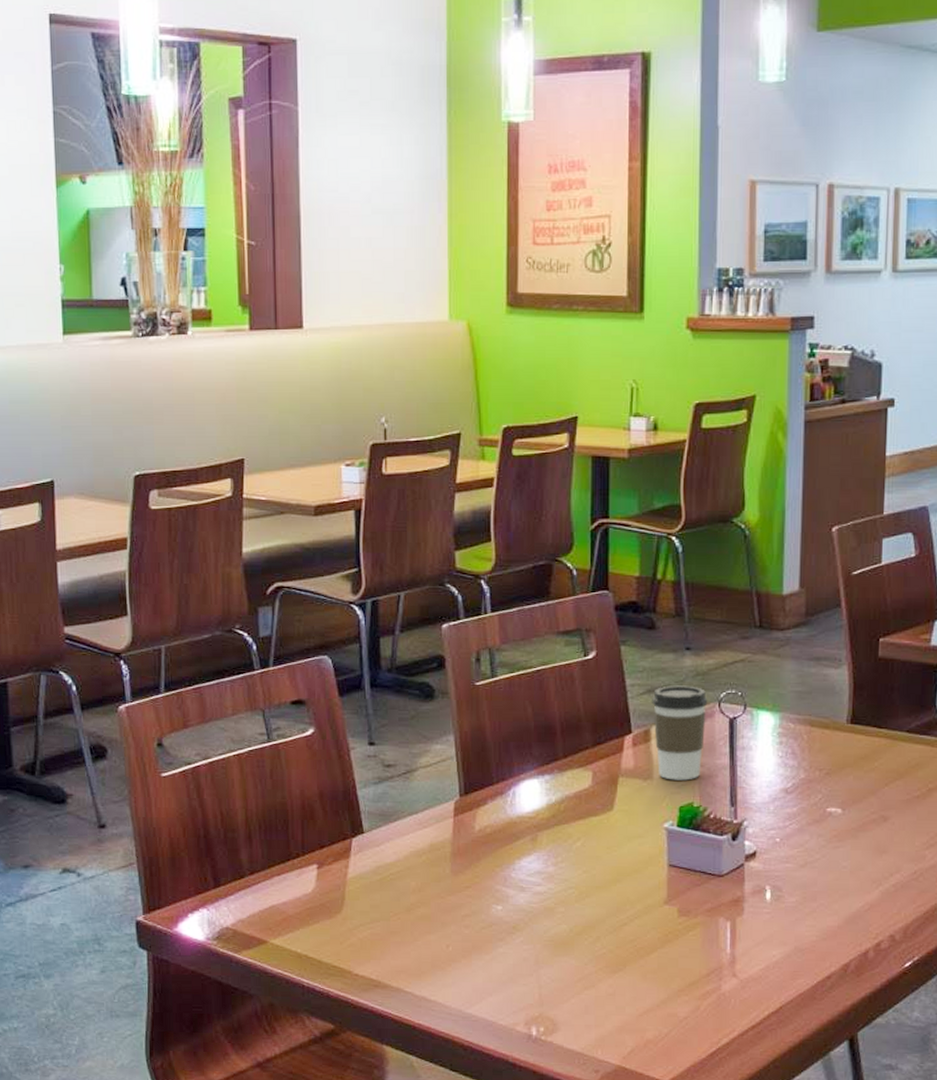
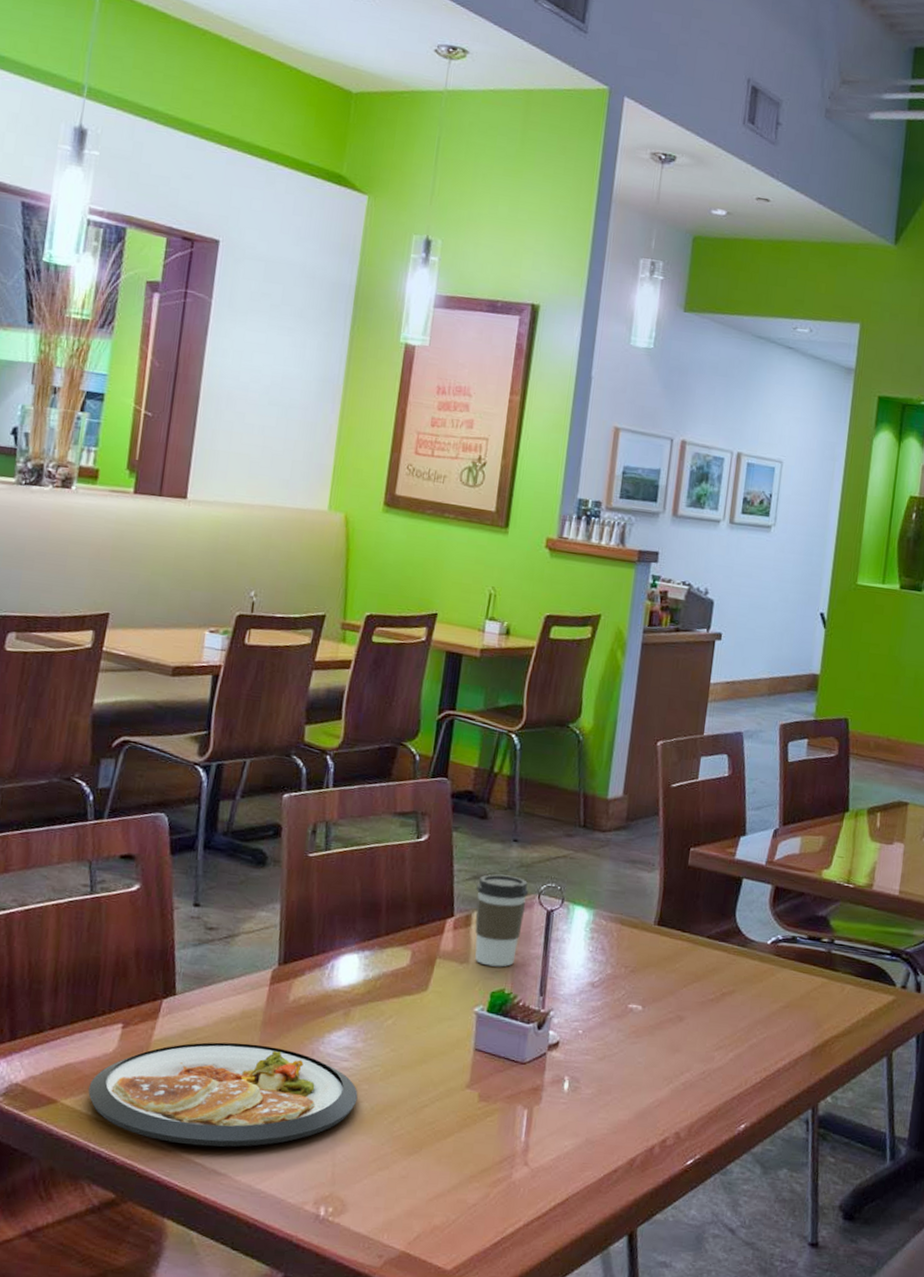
dish: none [294,875,555,976] -> present [88,1042,358,1147]

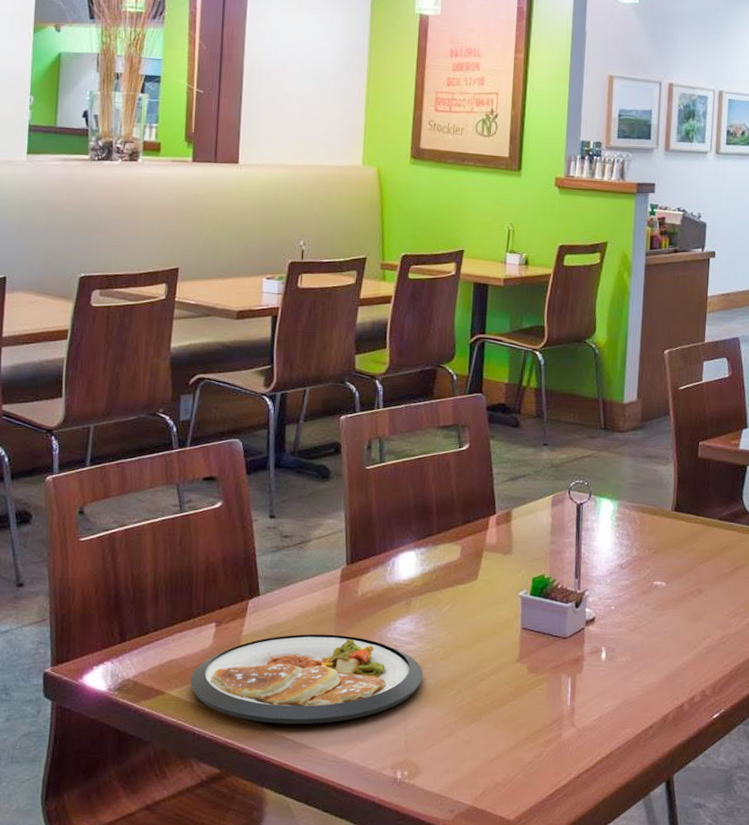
coffee cup: present [475,874,529,967] -> none [514,475,560,556]

